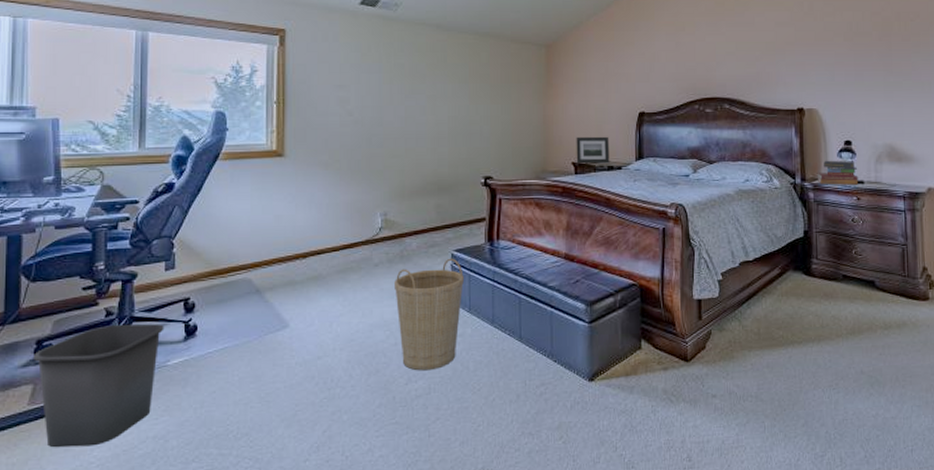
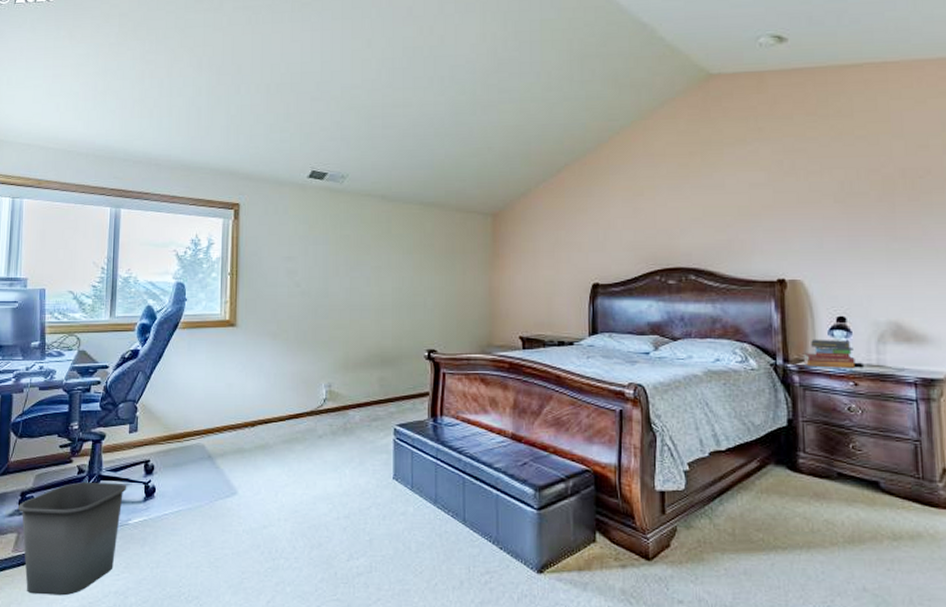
basket: present [395,258,464,371] -> none [338,433,406,548]
picture frame: present [576,136,610,164] -> none [524,309,560,338]

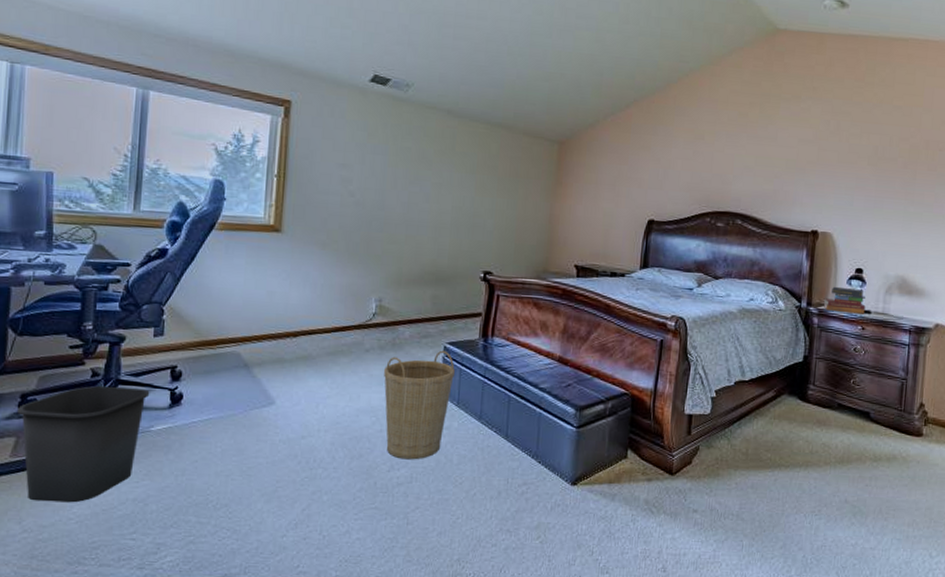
basket: none [338,433,406,548] -> present [384,350,455,460]

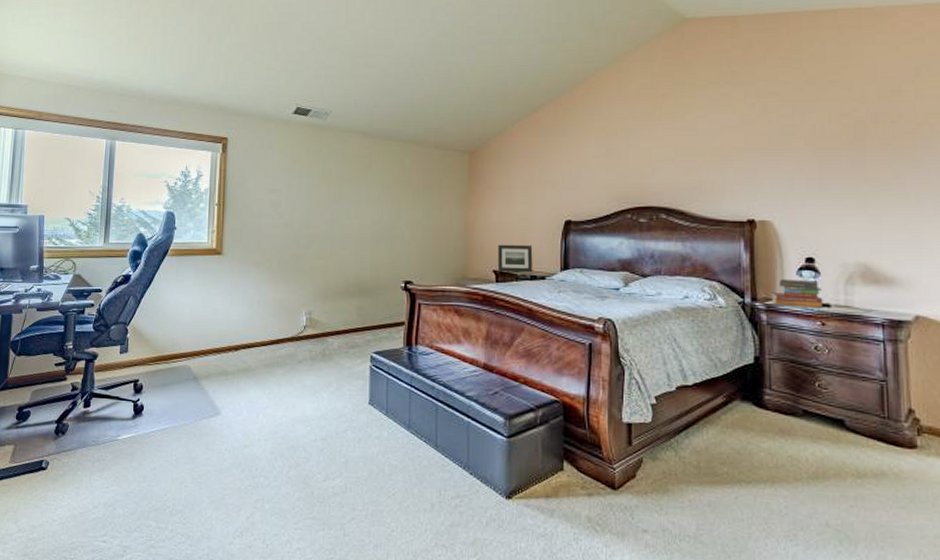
waste bin: present [16,385,150,503] -> none [15,398,117,506]
basket: present [384,350,455,460] -> none [316,360,382,470]
picture frame: none [579,239,615,269] -> present [497,244,533,273]

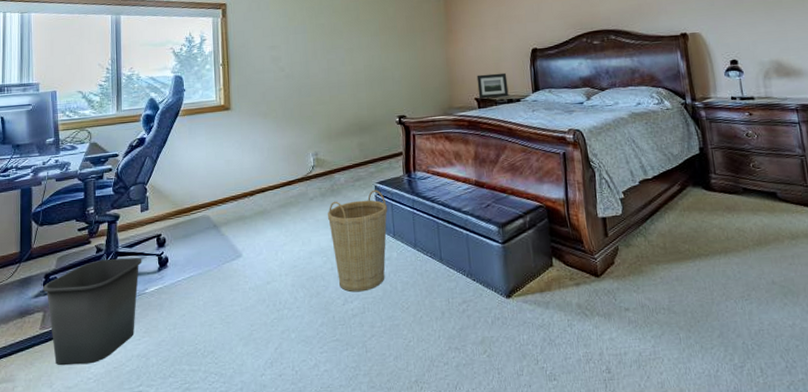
waste bin: none [15,398,117,506] -> present [42,257,142,365]
basket: none [316,360,382,470] -> present [328,189,387,292]
books: present [771,278,823,310] -> none [706,78,749,103]

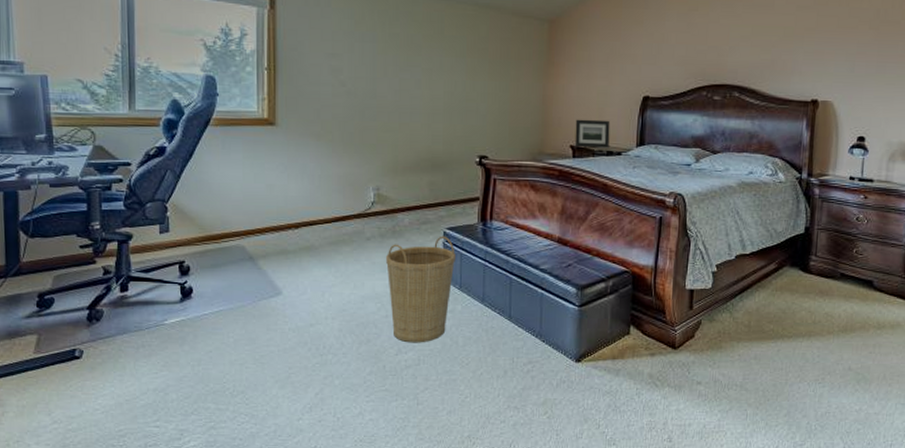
waste bin: present [42,257,142,365] -> none [35,282,161,395]

